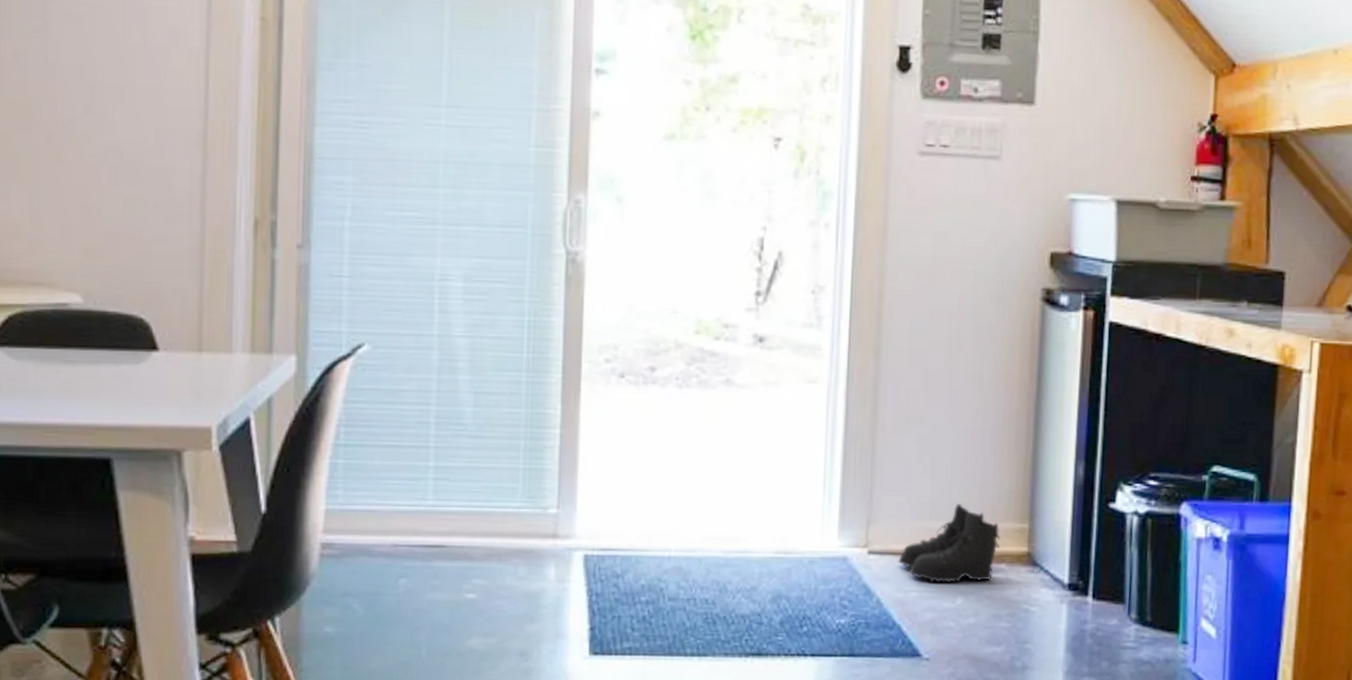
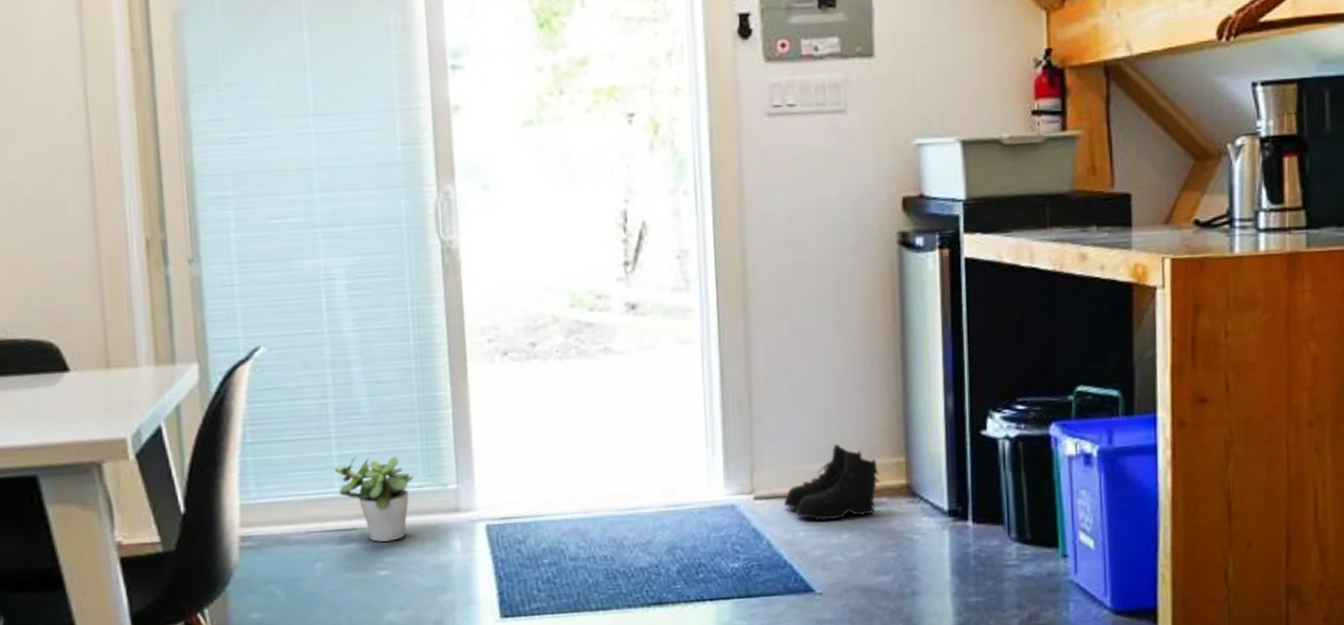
potted plant: none [429,468,512,563] -> present [334,455,413,542]

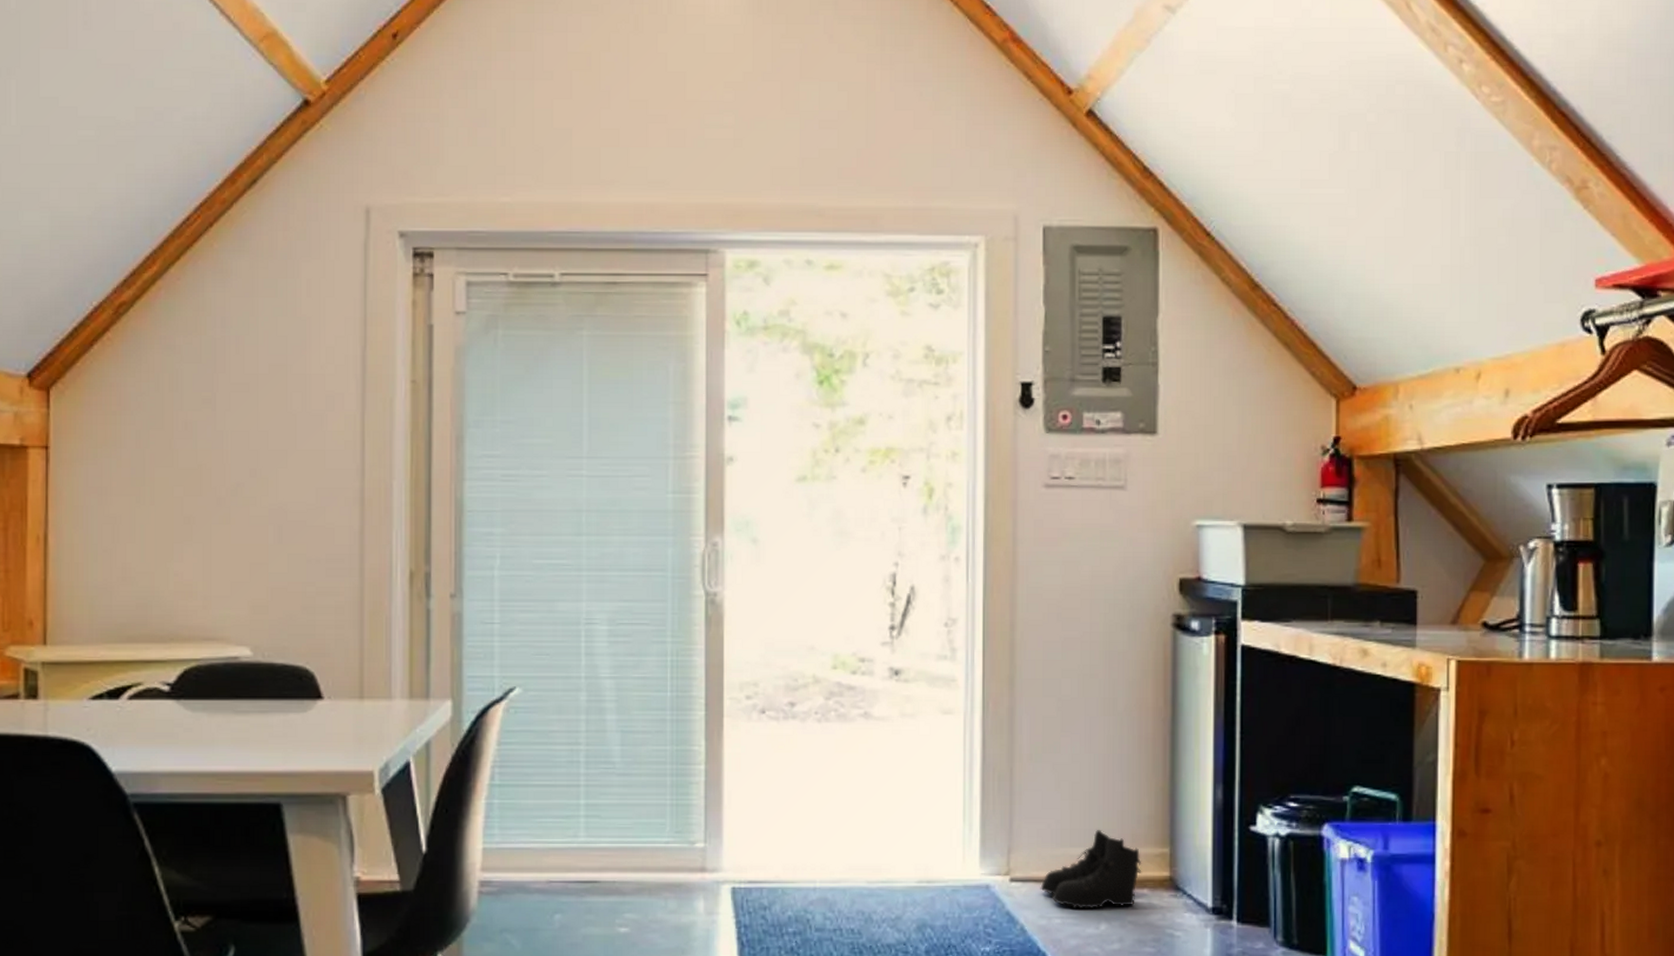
potted plant: present [334,455,413,542] -> none [580,805,660,897]

